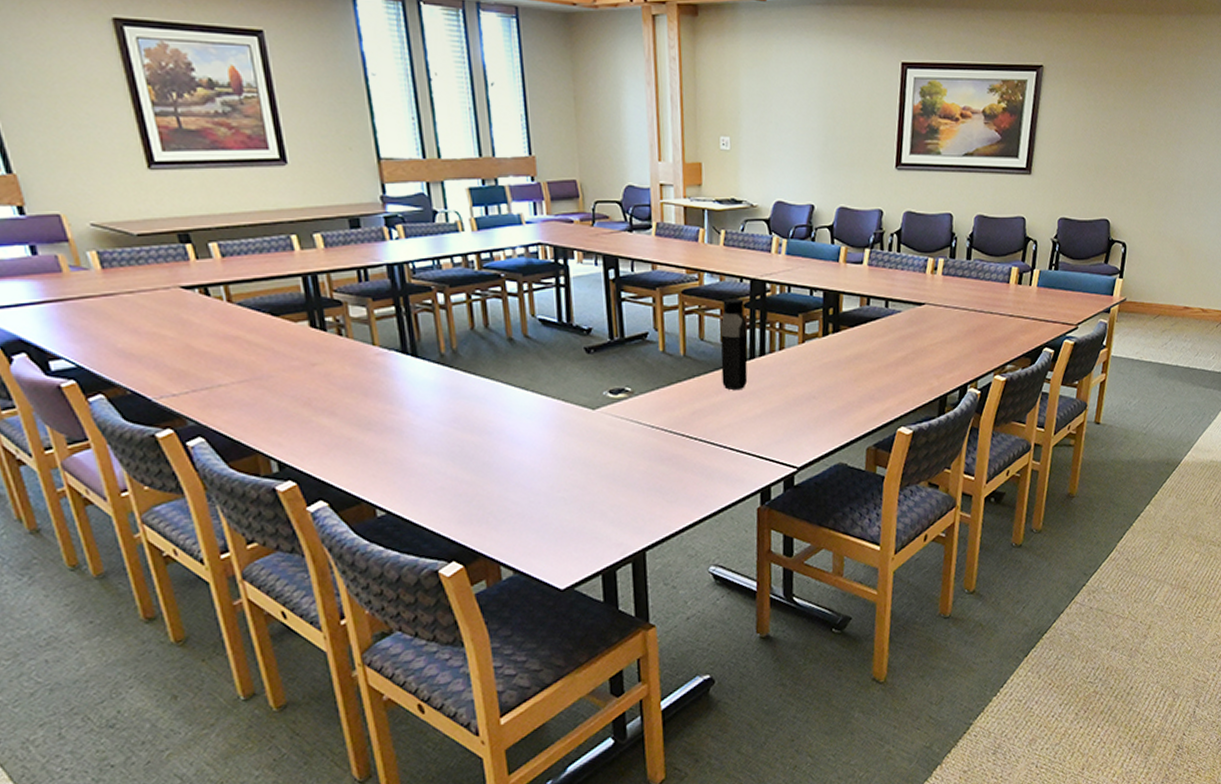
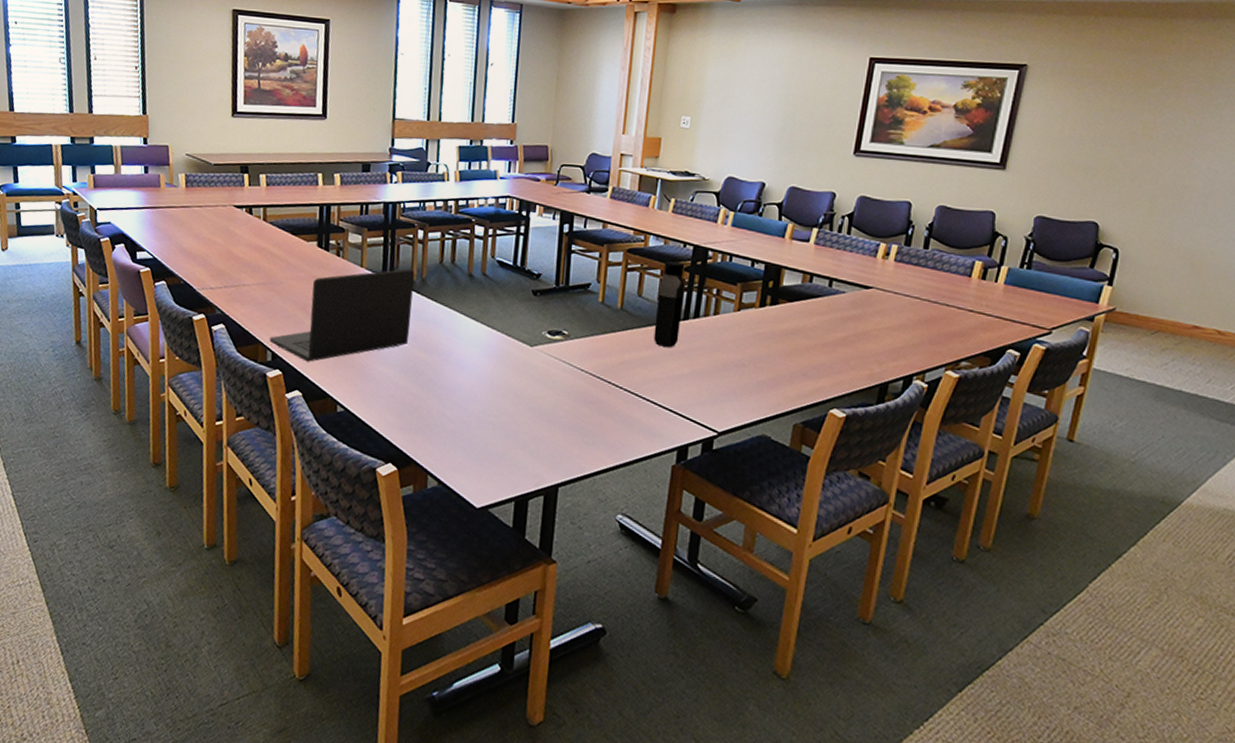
laptop: none [270,340,450,466] -> present [269,268,415,362]

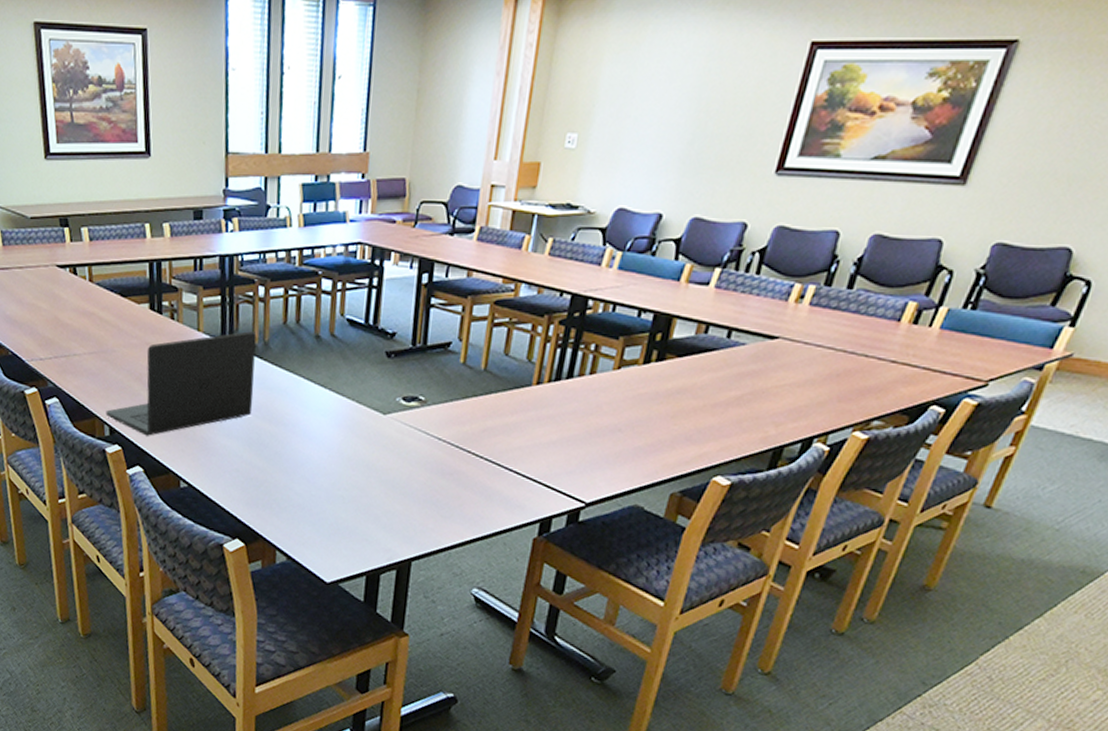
water bottle: present [654,261,685,347] -> none [520,313,560,412]

